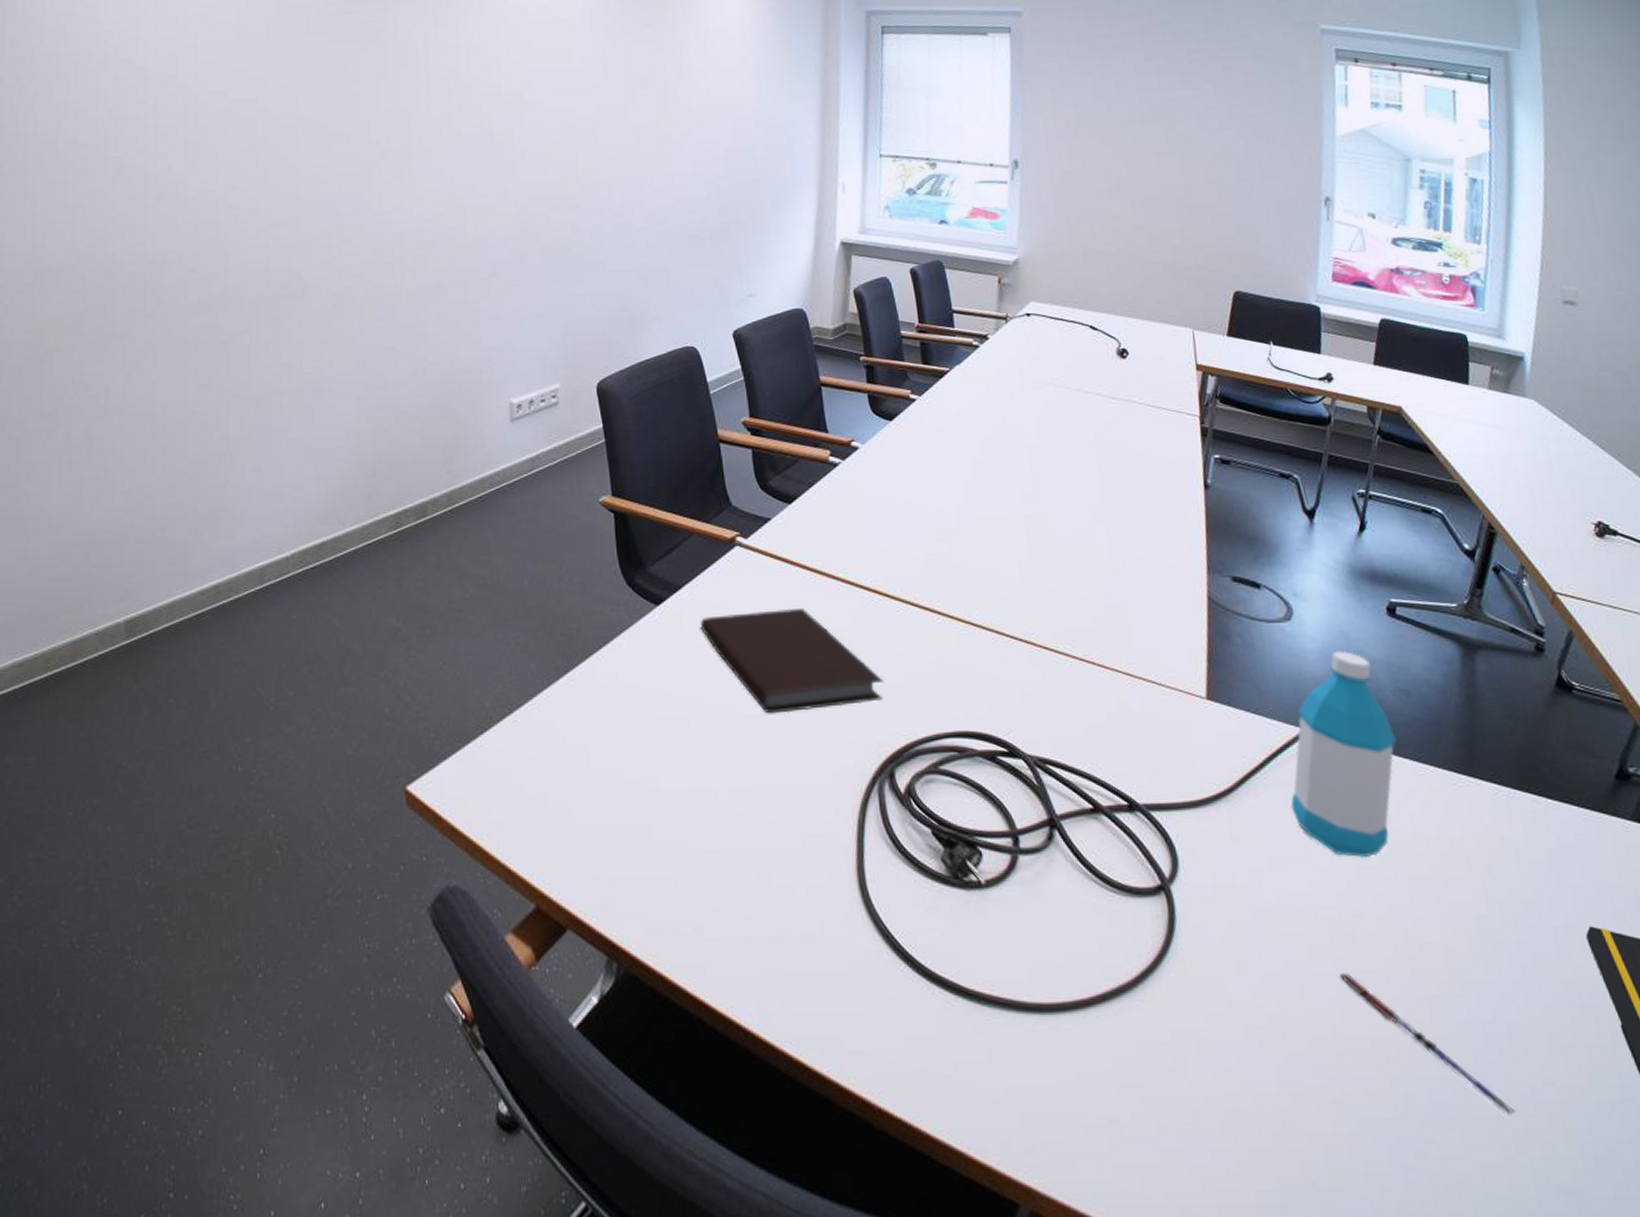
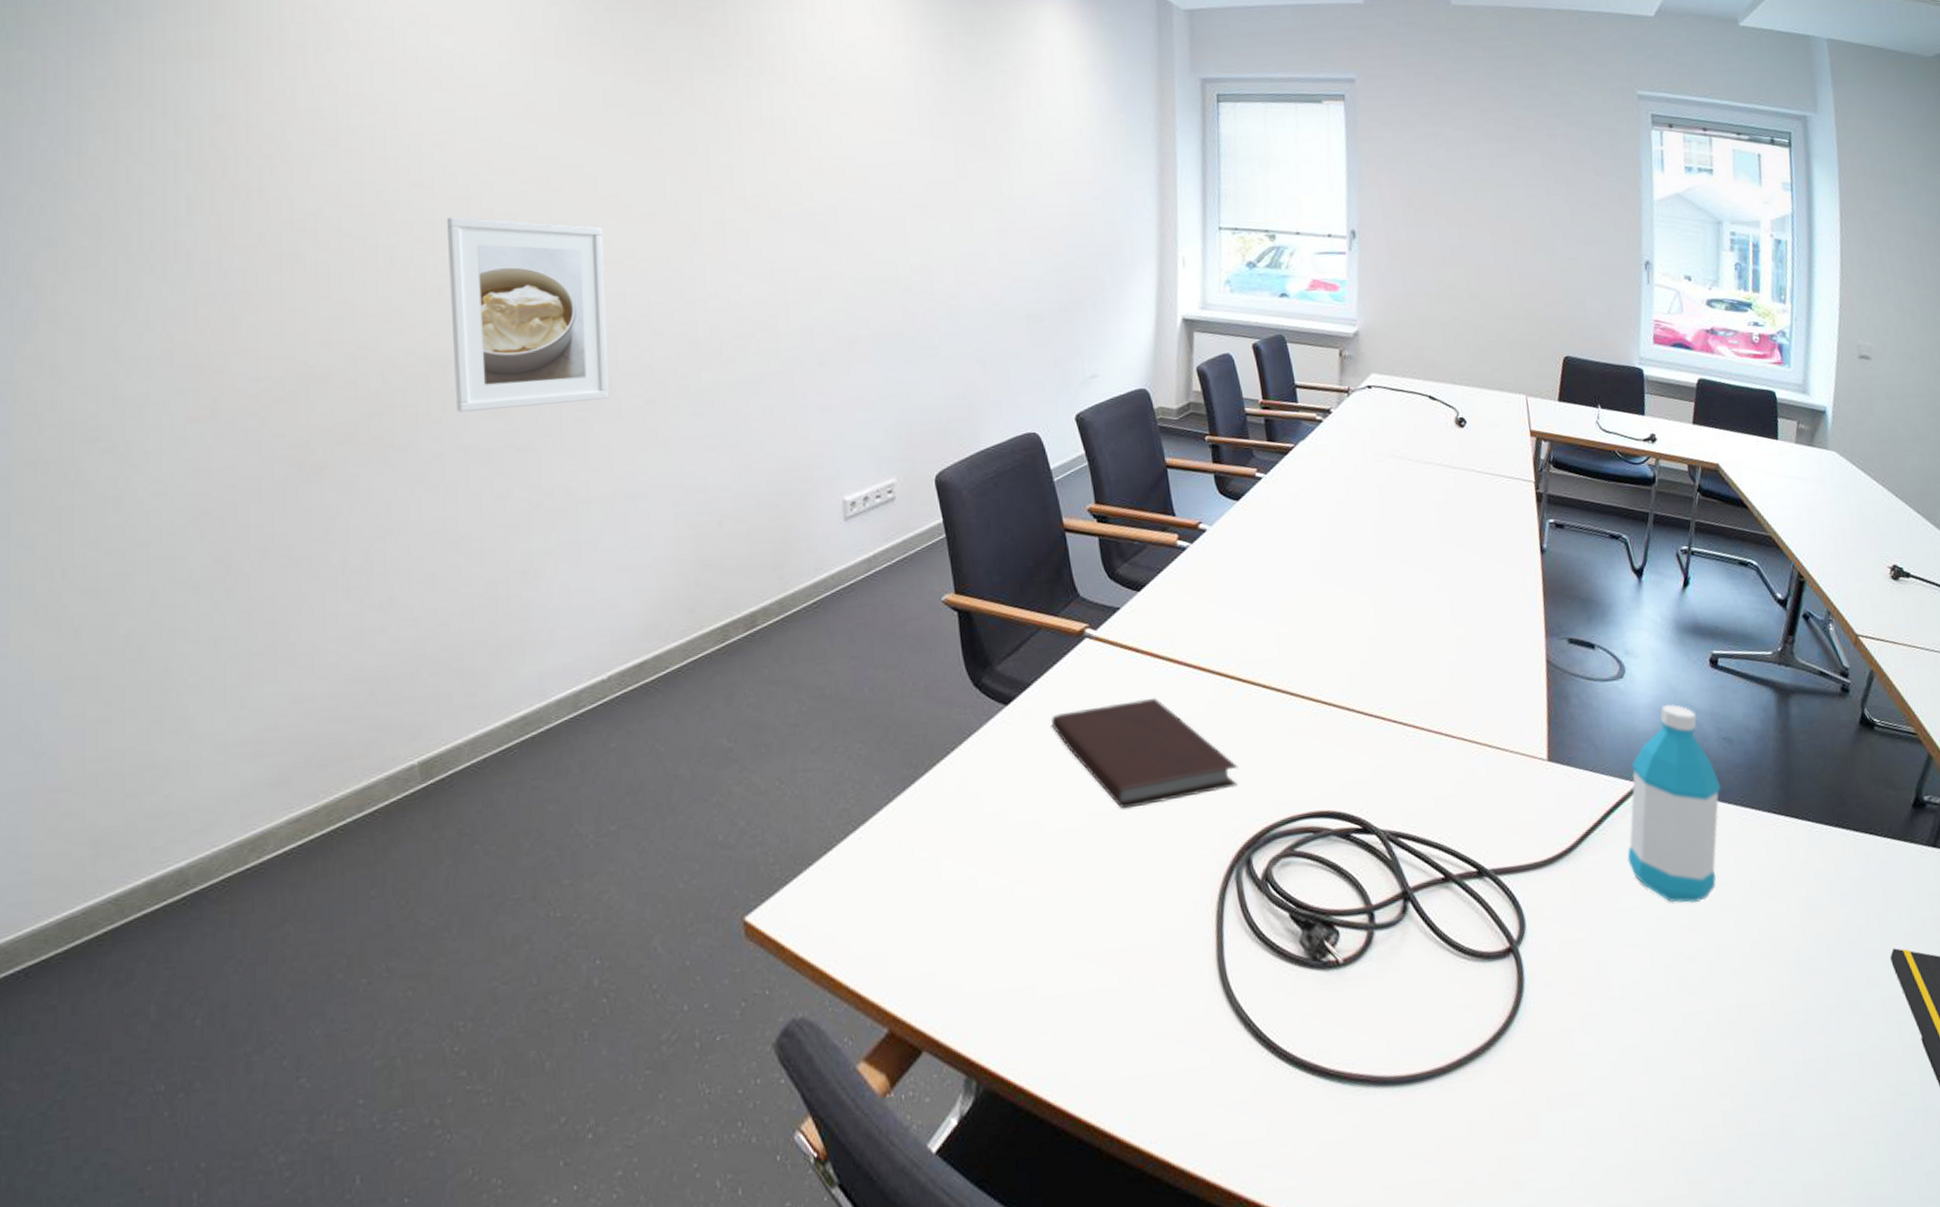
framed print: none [166,132,302,307] -> present [446,216,610,412]
pen: present [1339,973,1516,1115] -> none [1675,1015,1833,1135]

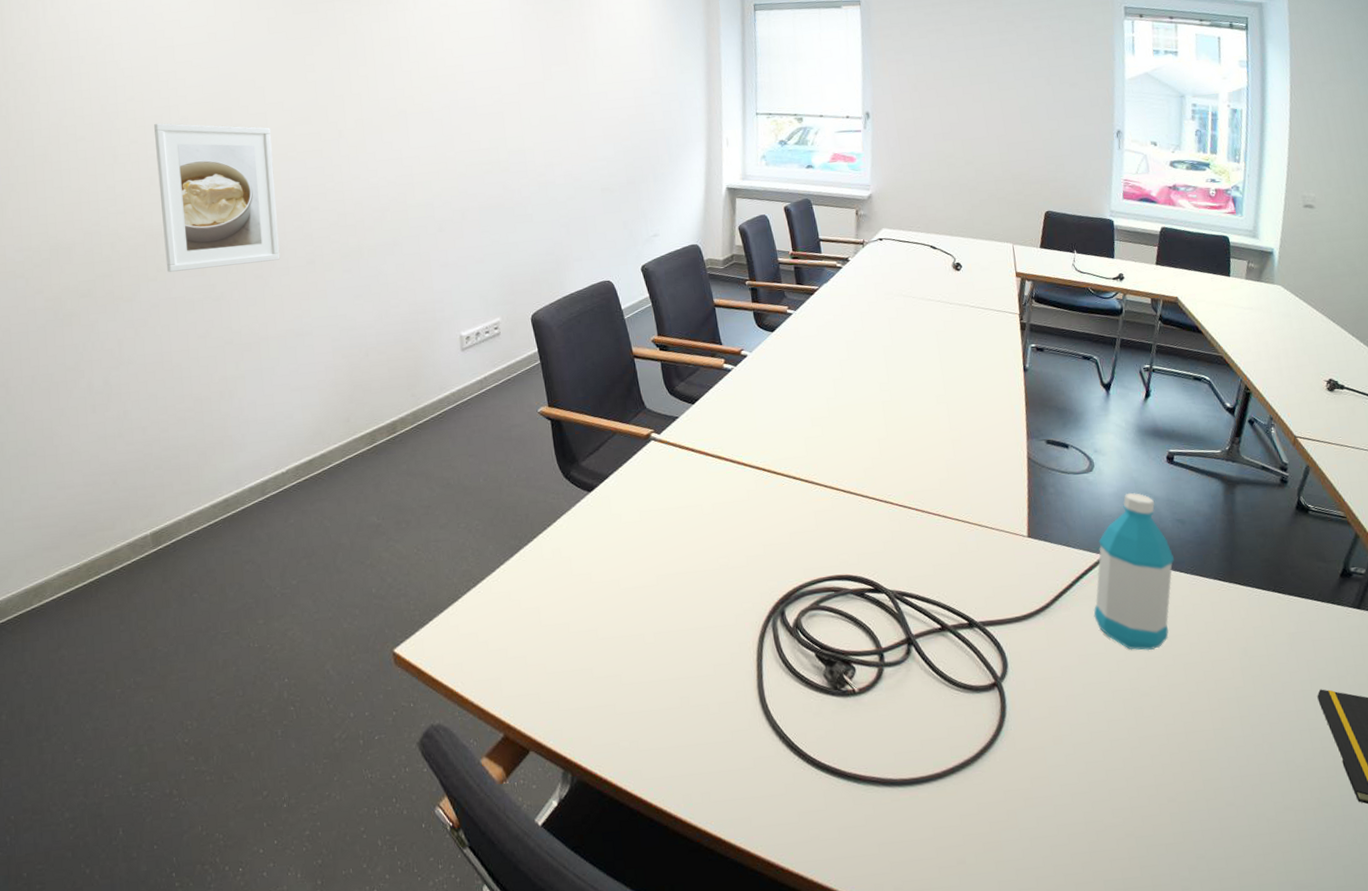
notebook: present [1052,697,1238,809] -> none [625,486,774,572]

